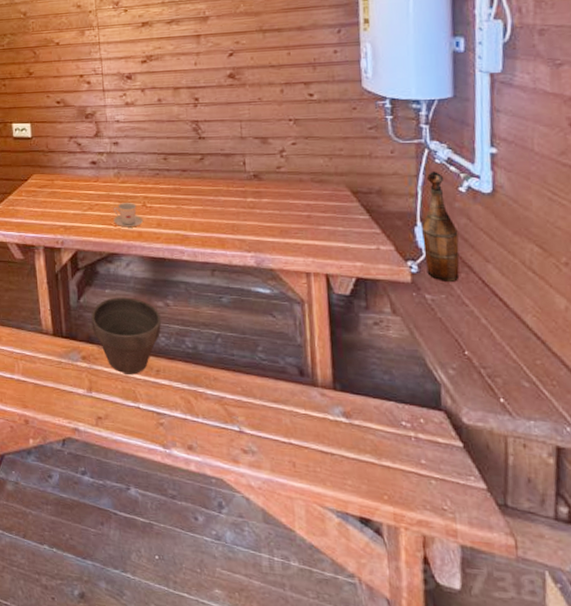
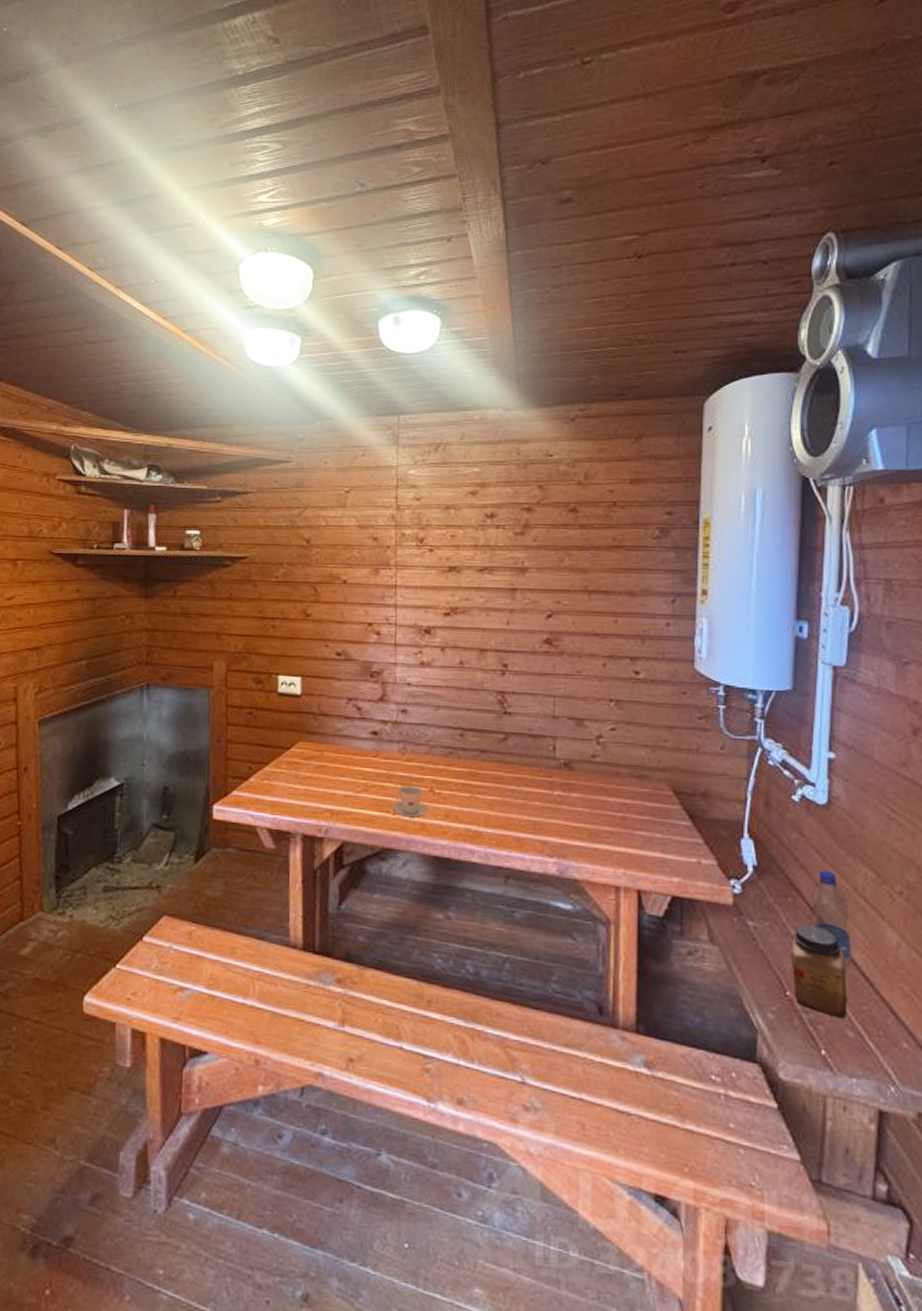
ceramic pot: present [91,297,162,375] -> none [353,904,440,1005]
decorative bottle: present [422,172,460,283] -> none [749,775,788,908]
jar: none [466,296,522,371] -> present [790,925,848,1018]
bottle: none [483,248,524,332] -> present [812,870,852,970]

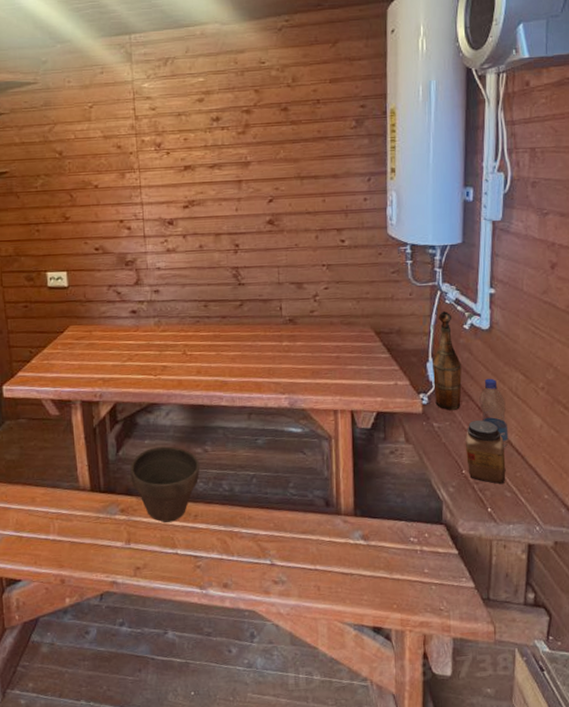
ceramic pot: none [353,904,440,1005] -> present [130,446,200,523]
teacup: present [392,786,429,818] -> none [153,351,184,377]
decorative bottle: none [749,775,788,908] -> present [433,311,462,411]

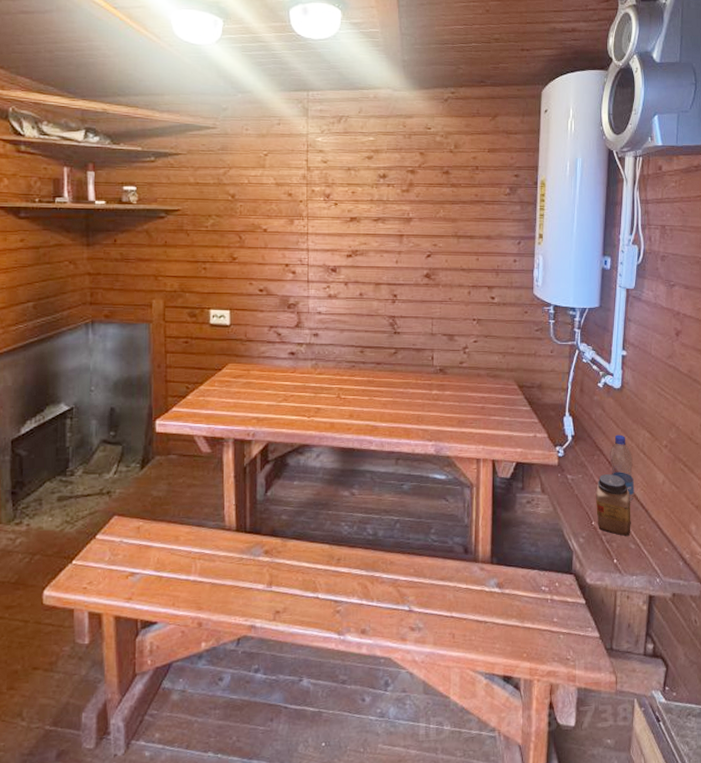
ceramic pot: present [130,446,200,523] -> none [277,488,347,565]
decorative bottle: present [433,311,462,411] -> none [569,370,595,464]

